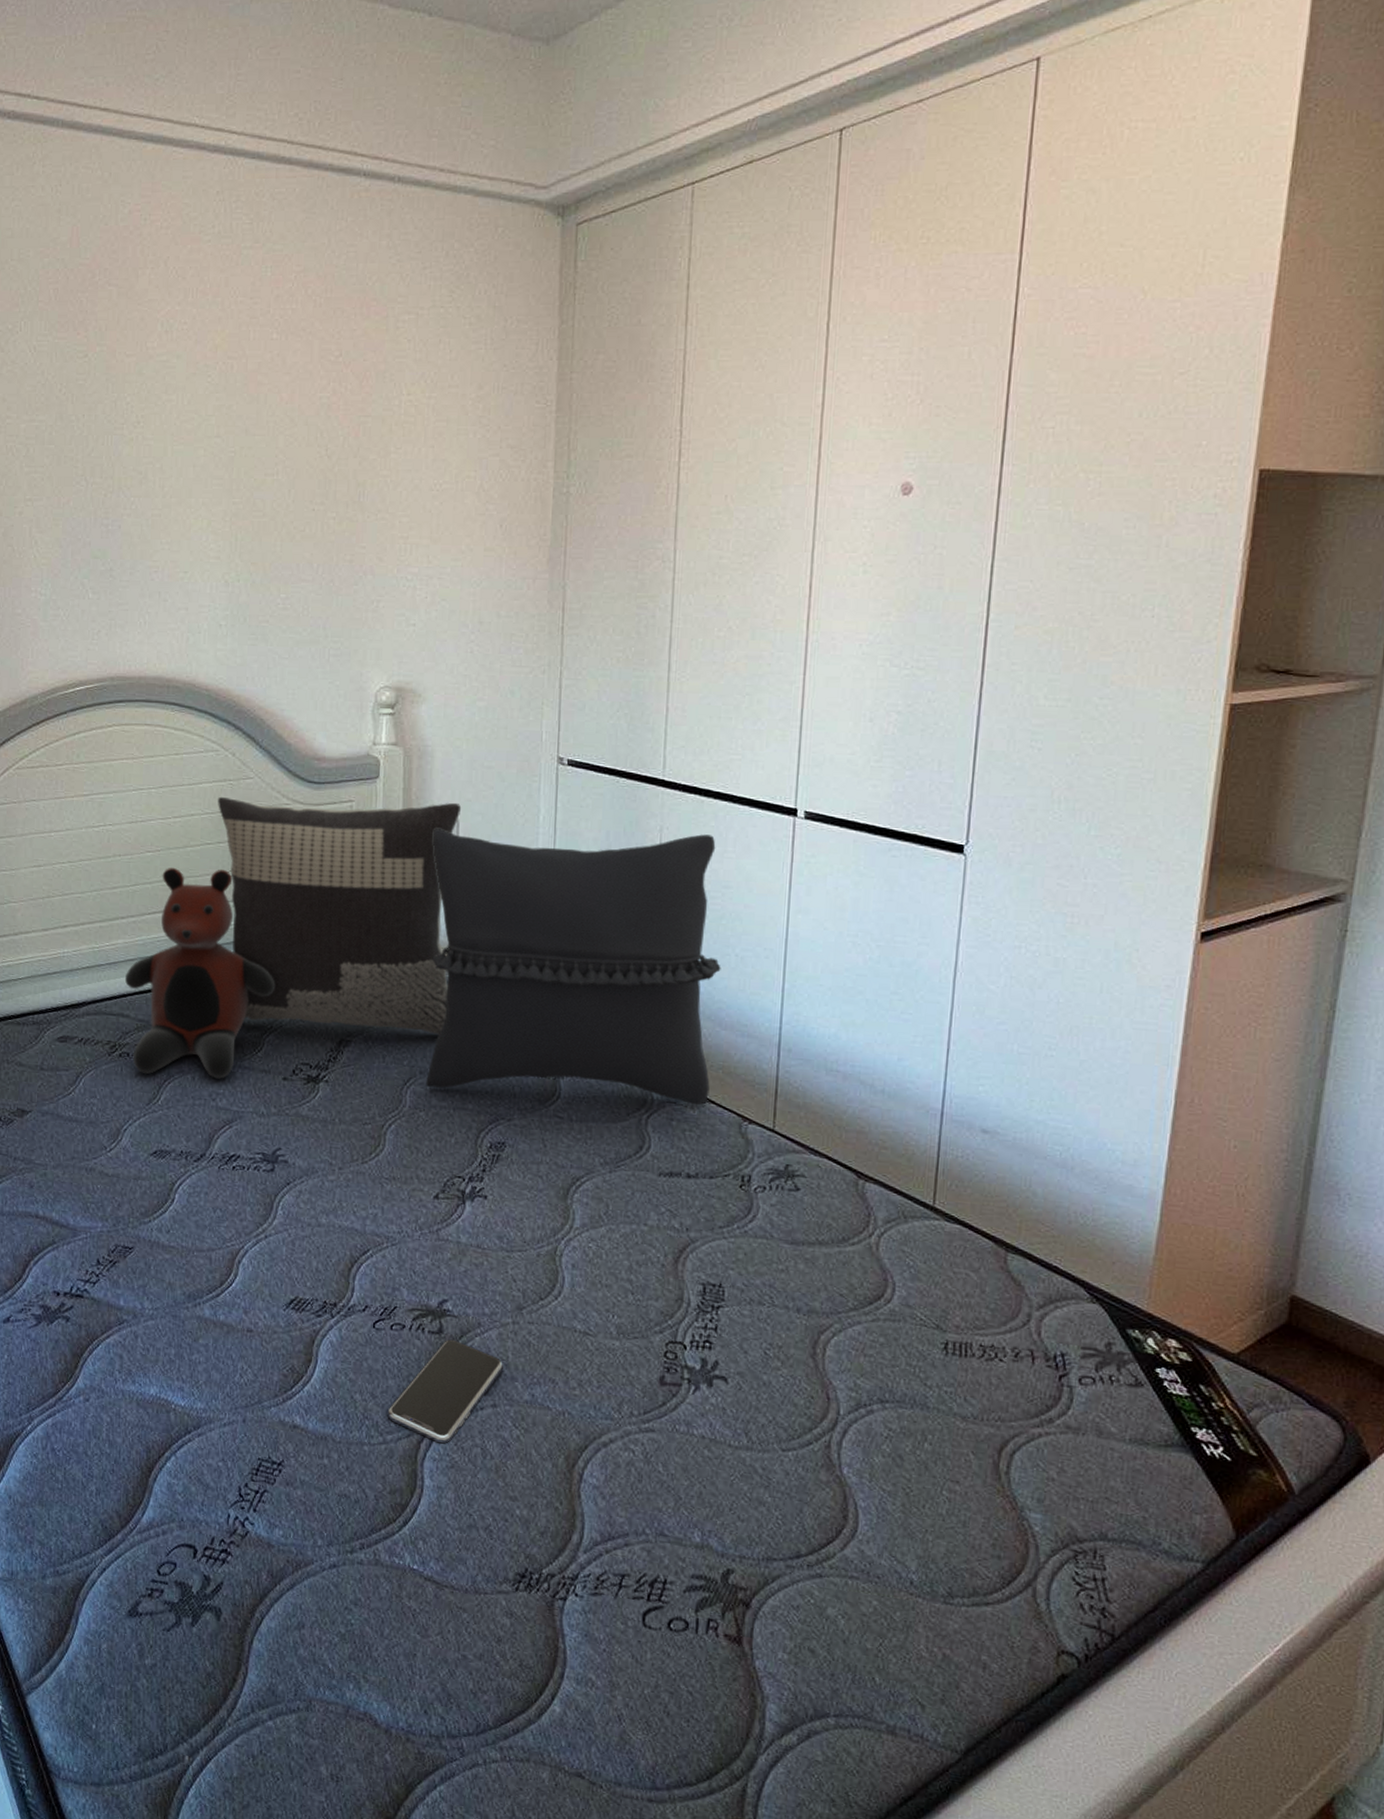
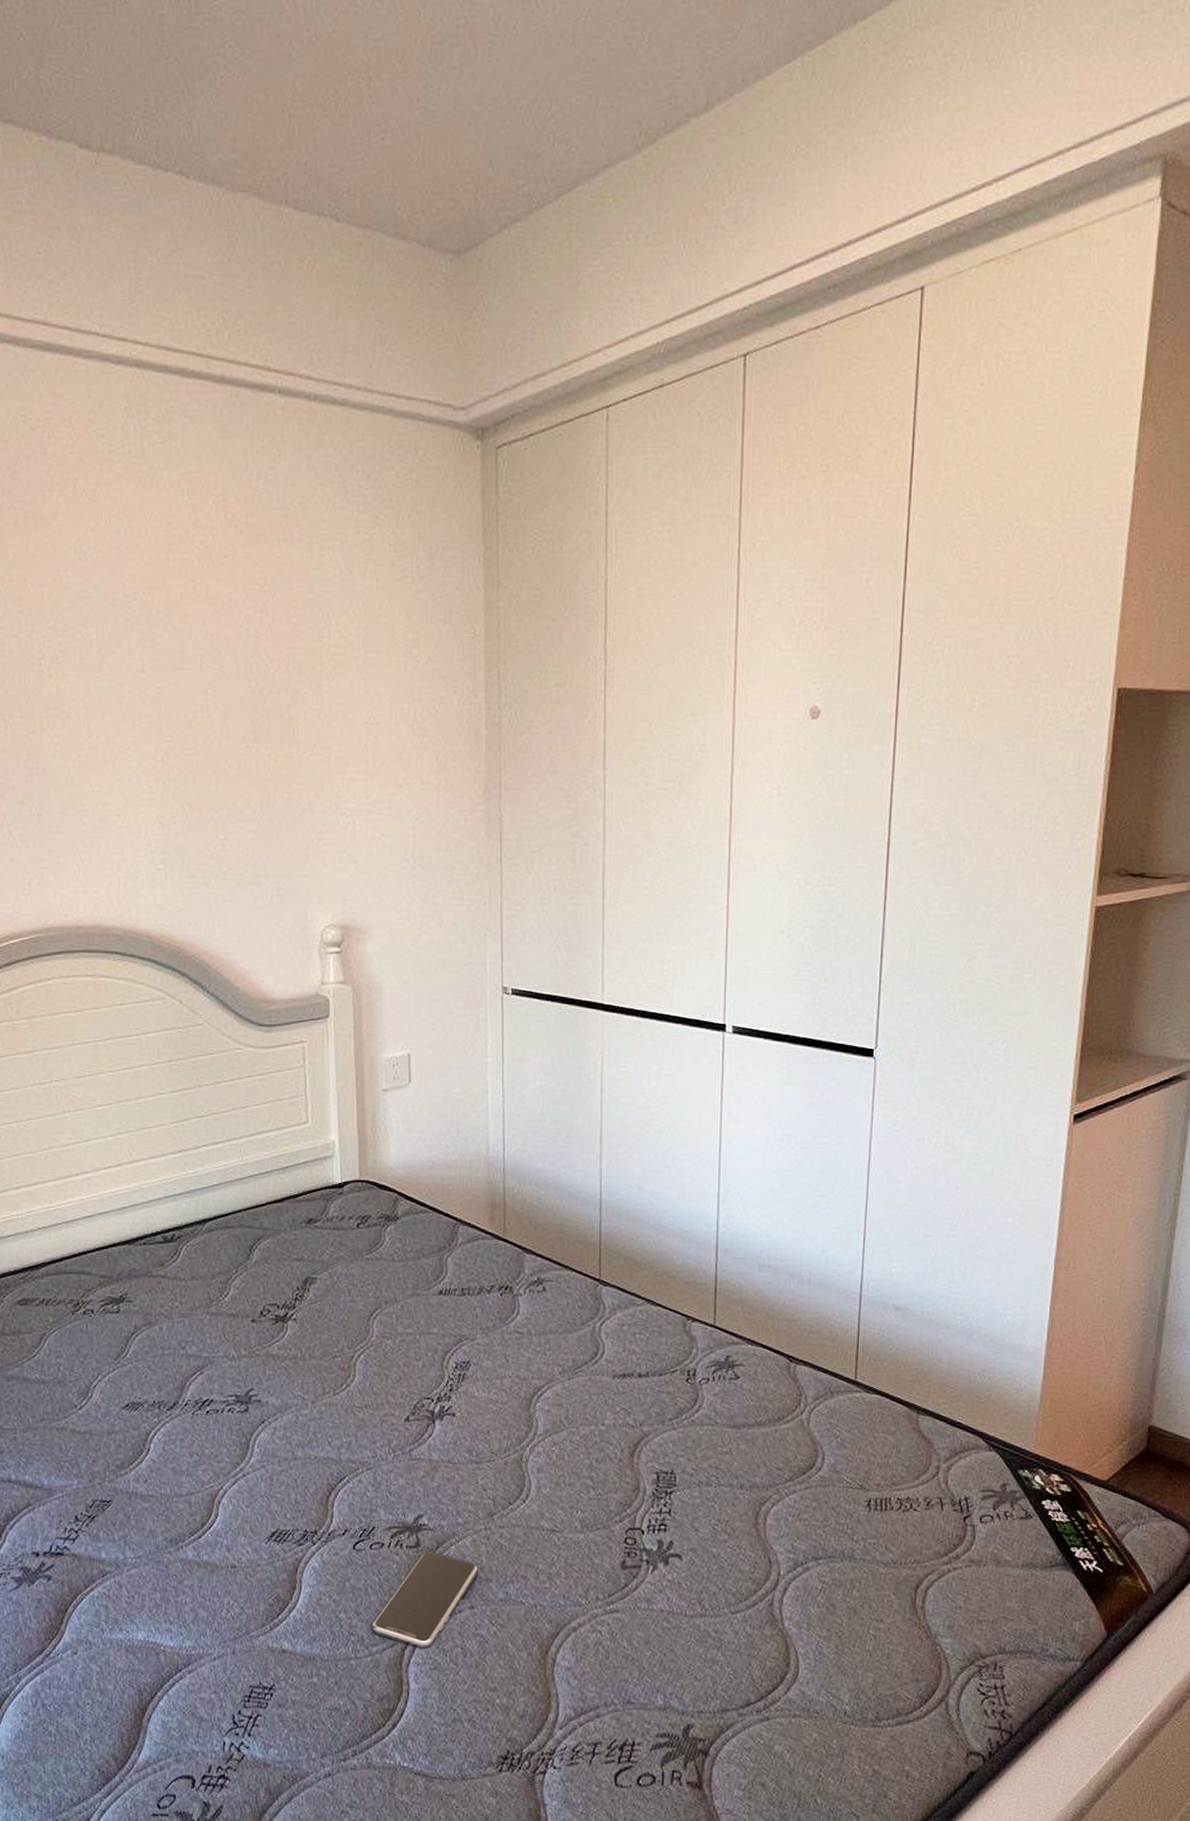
teddy bear: present [124,868,275,1079] -> none [83,1119,238,1328]
pillow: present [218,796,462,1035] -> none [168,1037,412,1267]
pillow: present [426,827,721,1105] -> none [385,1054,662,1317]

